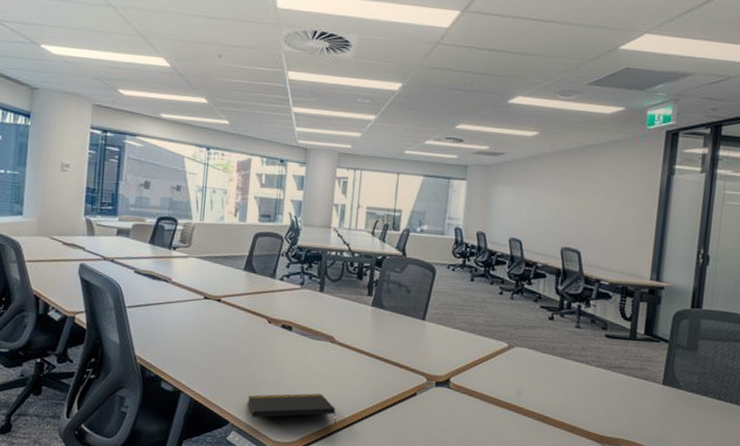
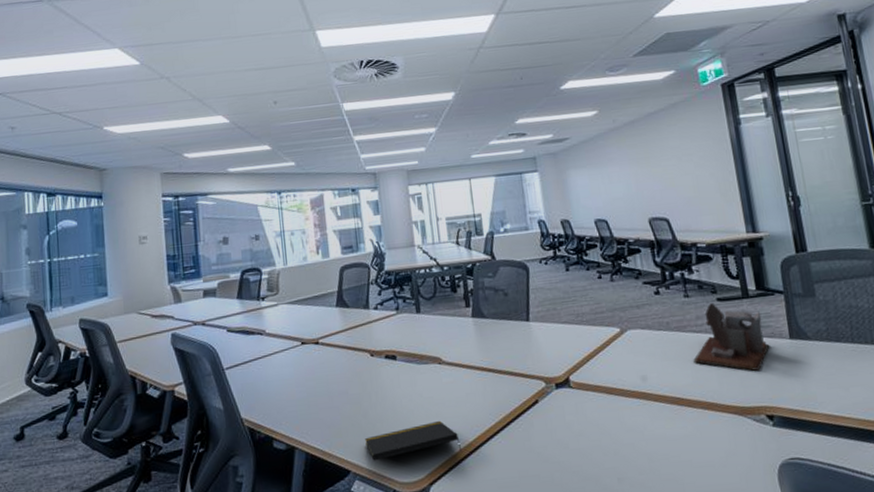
desk organizer: none [567,338,643,407] -> present [692,303,770,371]

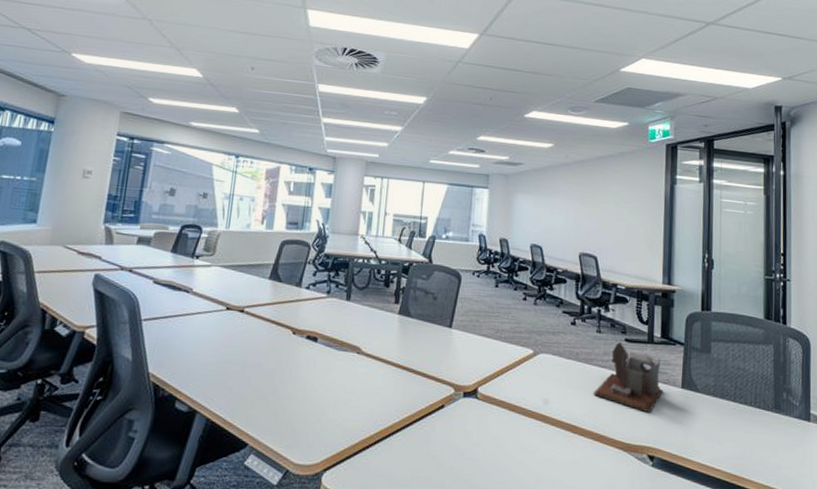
notepad: present [365,420,461,461] -> none [268,408,362,442]

